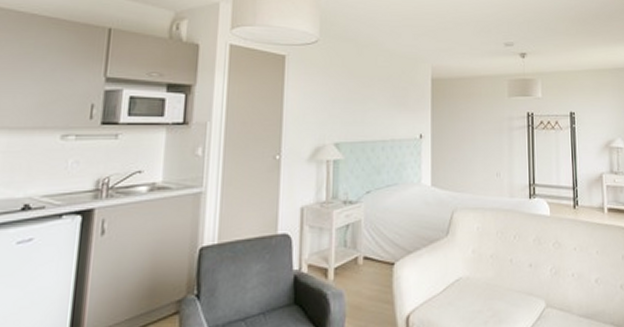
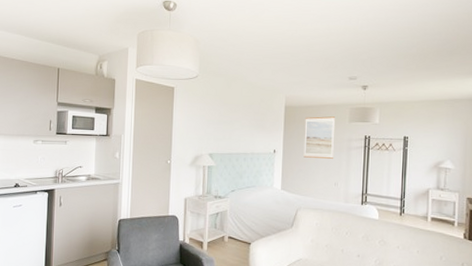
wall art: none [456,90,493,143] -> present [303,116,336,159]

